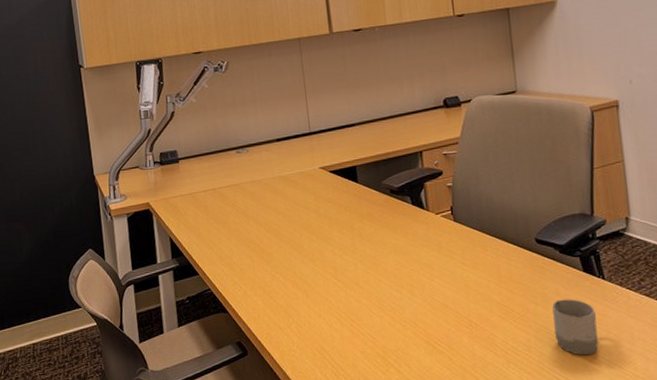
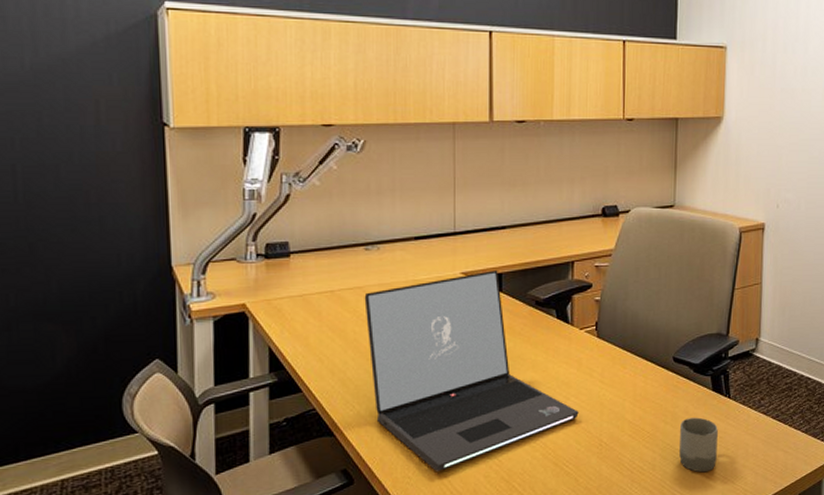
laptop: none [240,164,445,347] -> present [364,270,579,473]

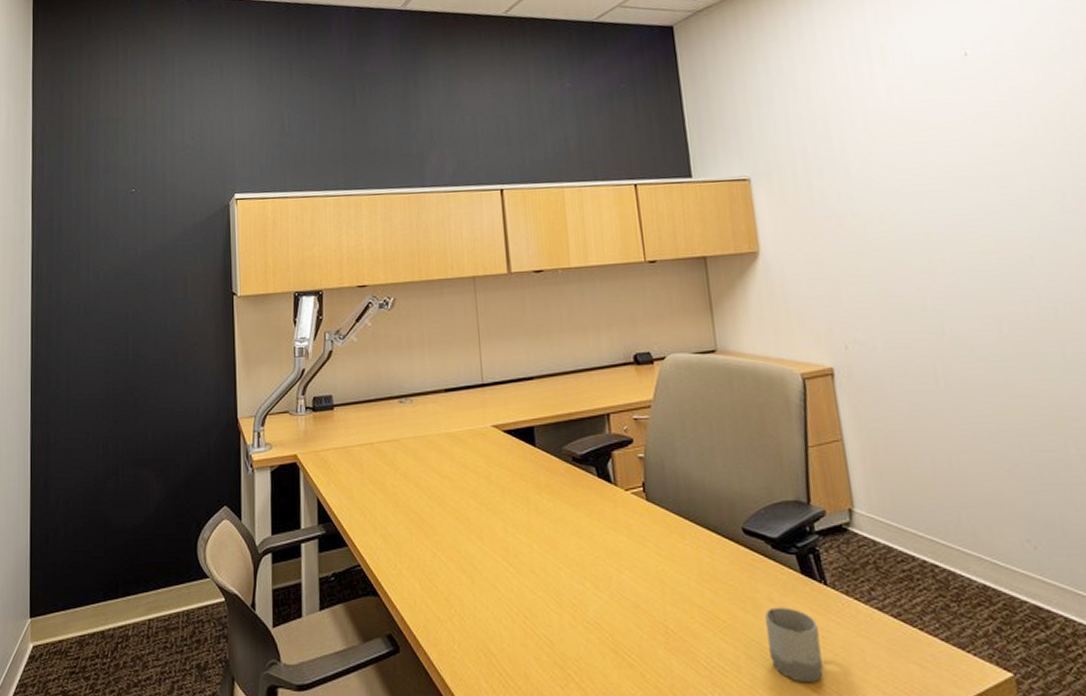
laptop: present [364,270,579,473] -> none [401,423,636,648]

